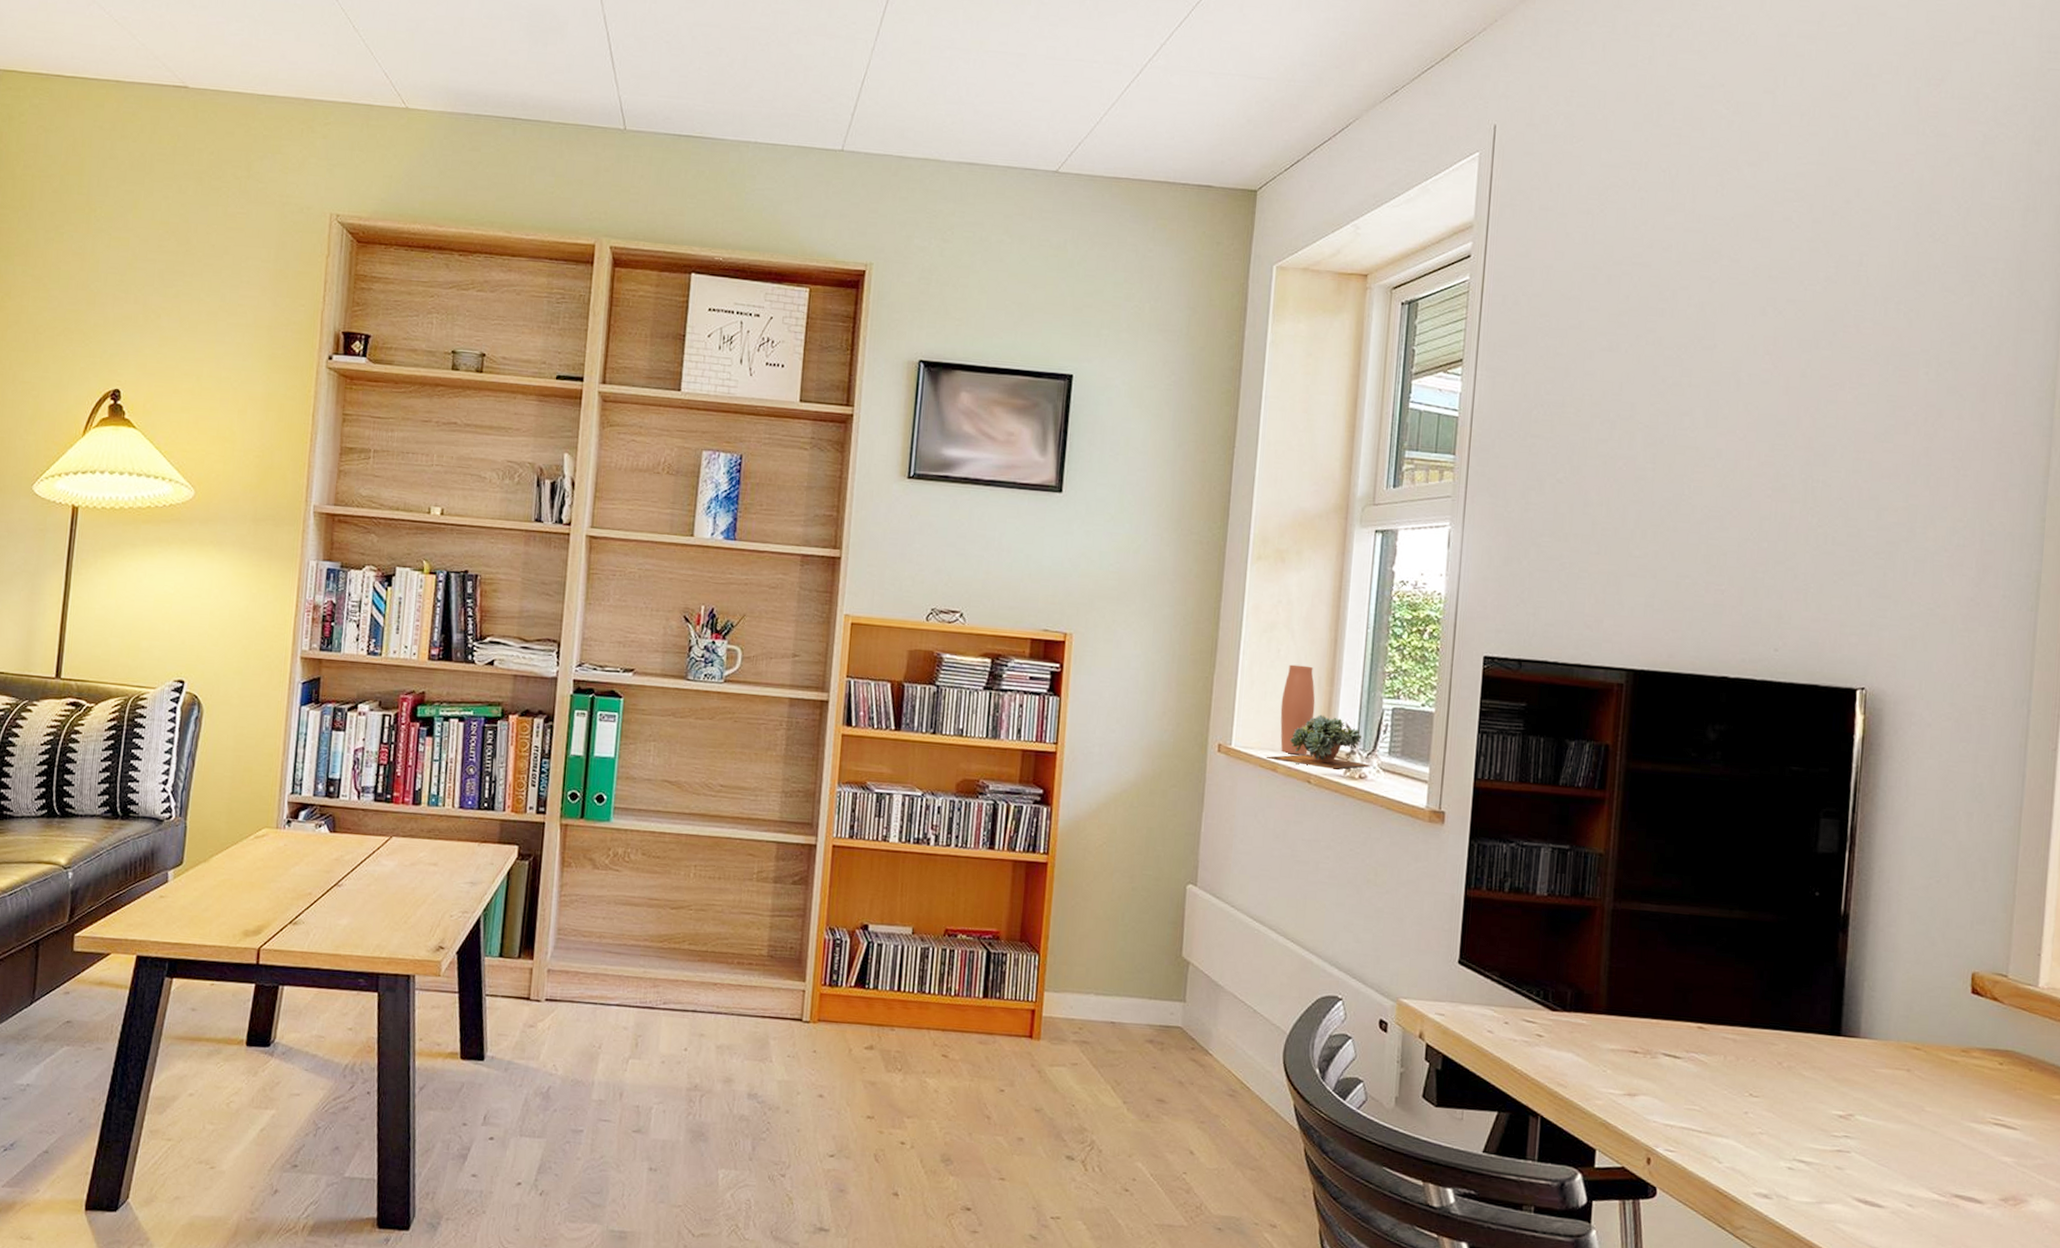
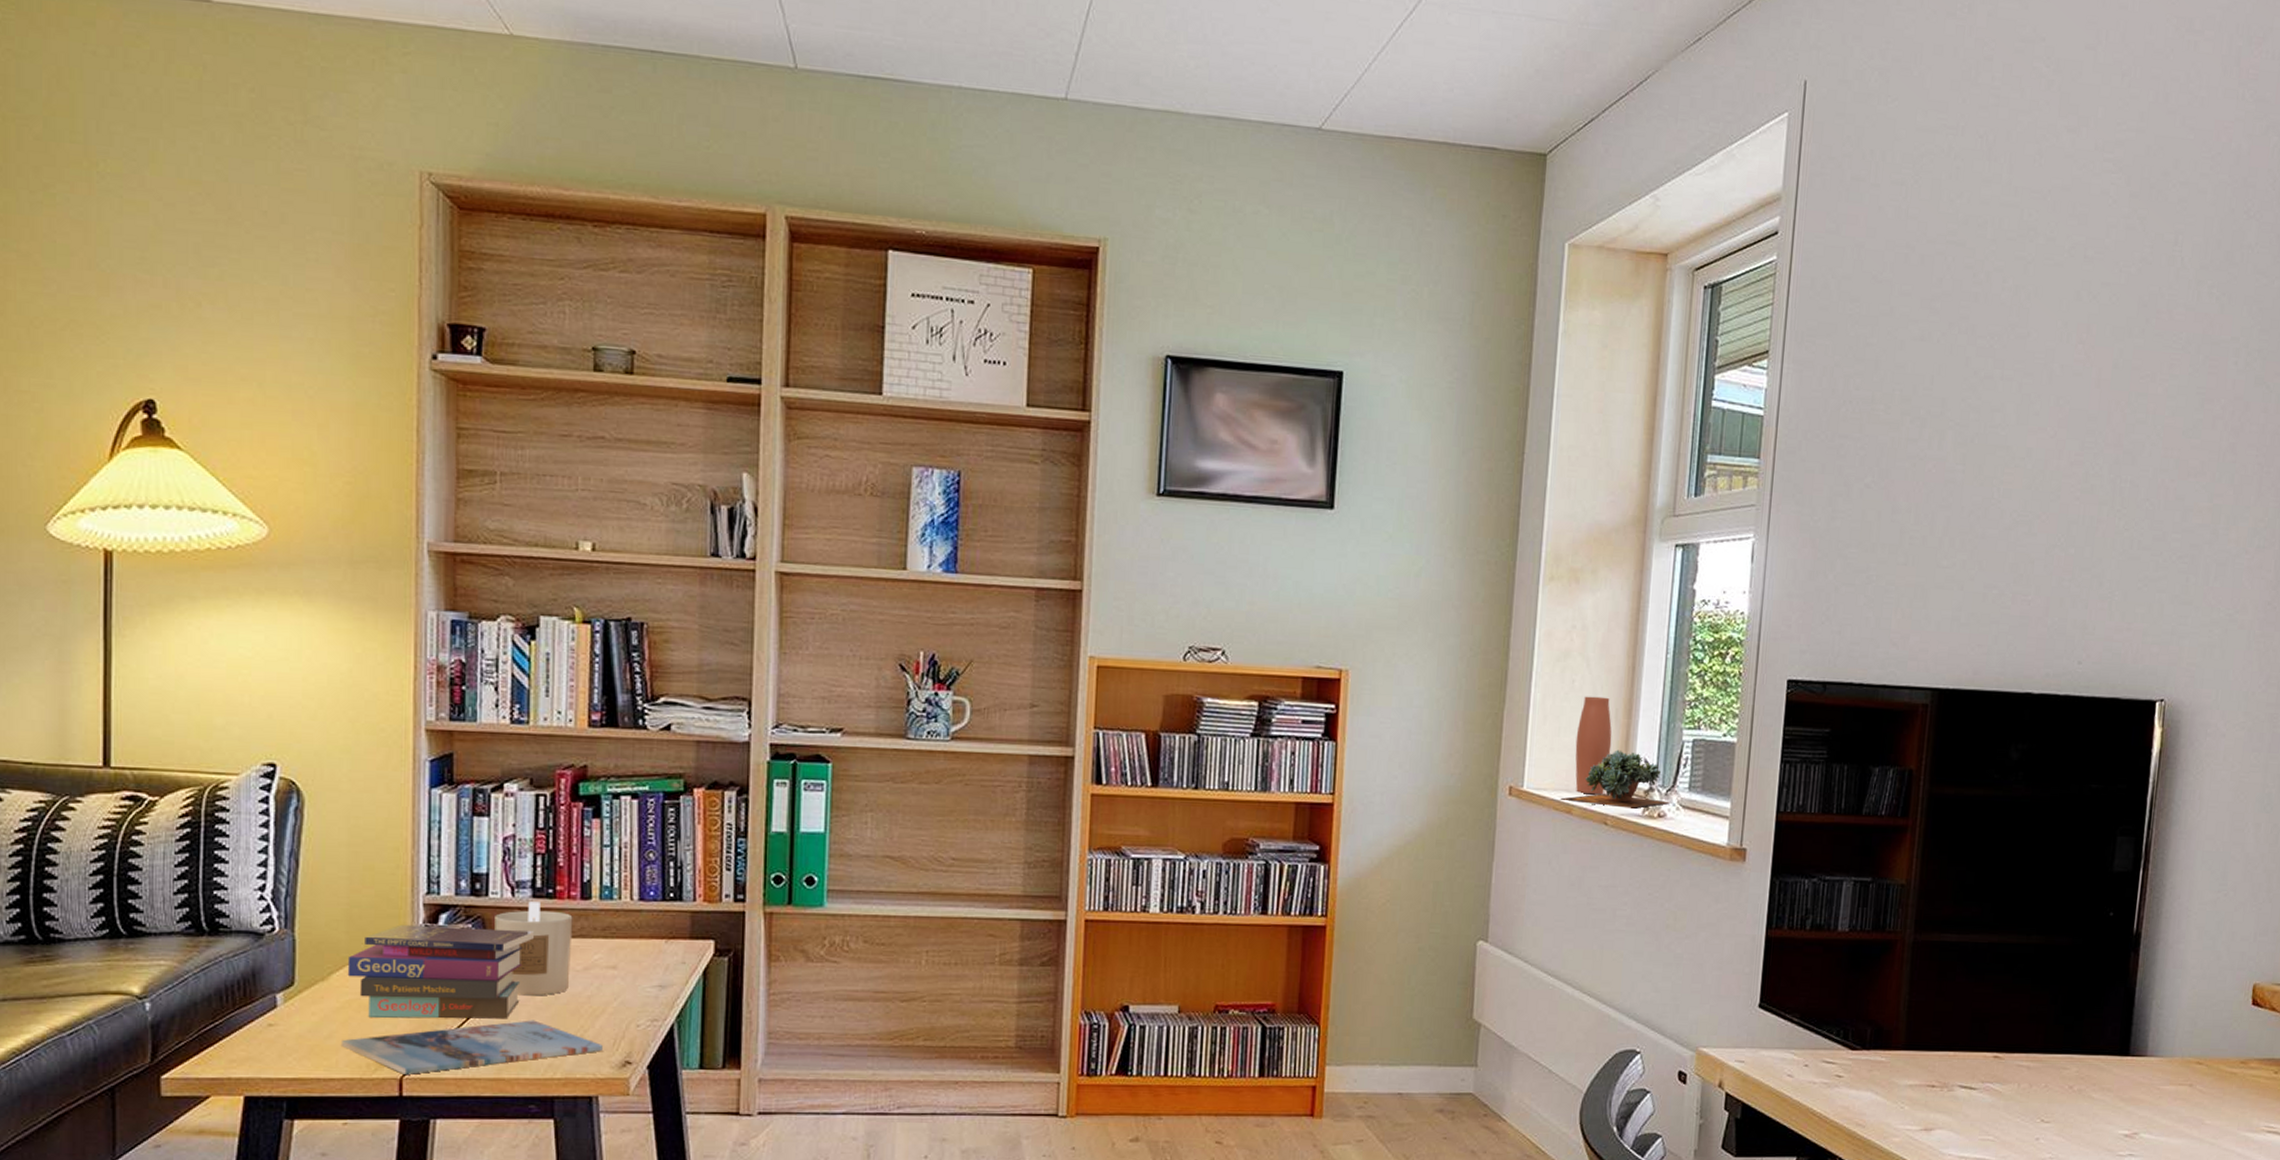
magazine: none [215,905,422,946] -> present [342,1020,603,1075]
books: none [224,818,373,904] -> present [347,924,534,1019]
candle: none [342,804,405,885] -> present [495,901,573,996]

